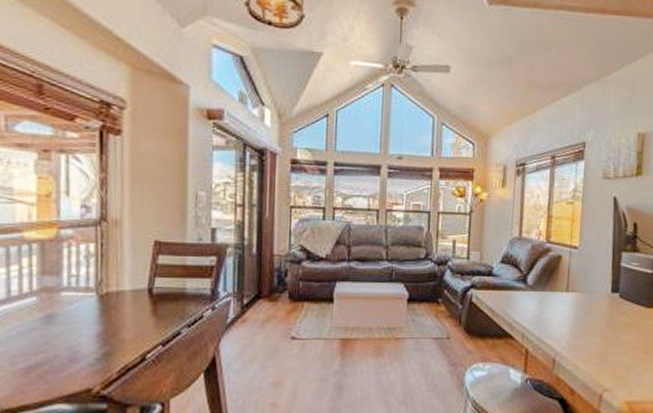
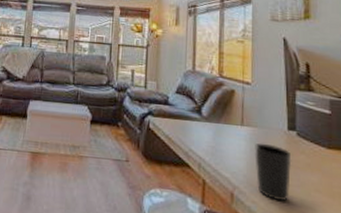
cup: none [578,307,613,362] -> present [255,143,292,202]

